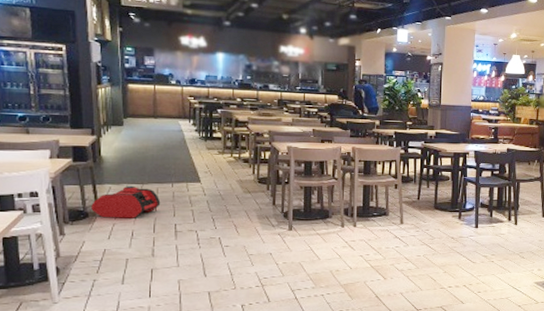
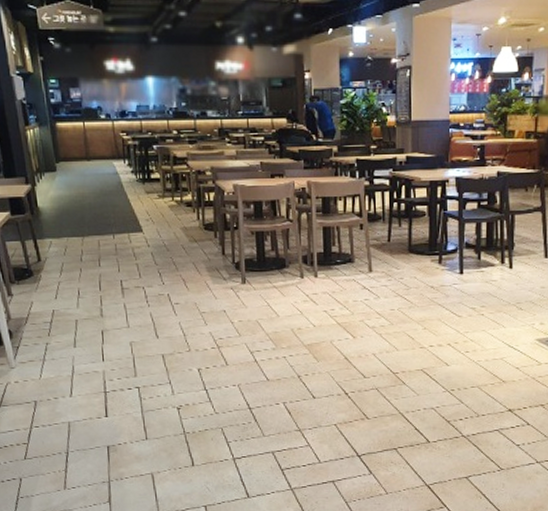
backpack: present [91,185,161,218] -> none [35,239,104,276]

